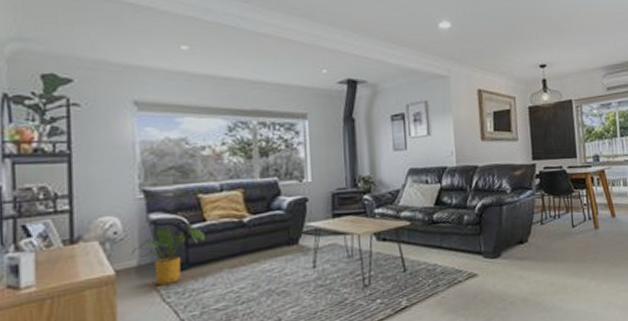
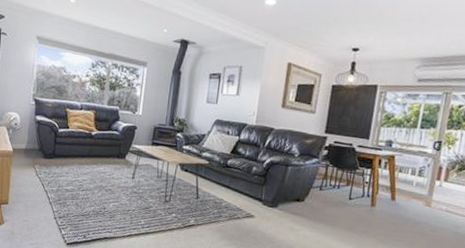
house plant: present [131,225,205,285] -> none [23,127,67,166]

